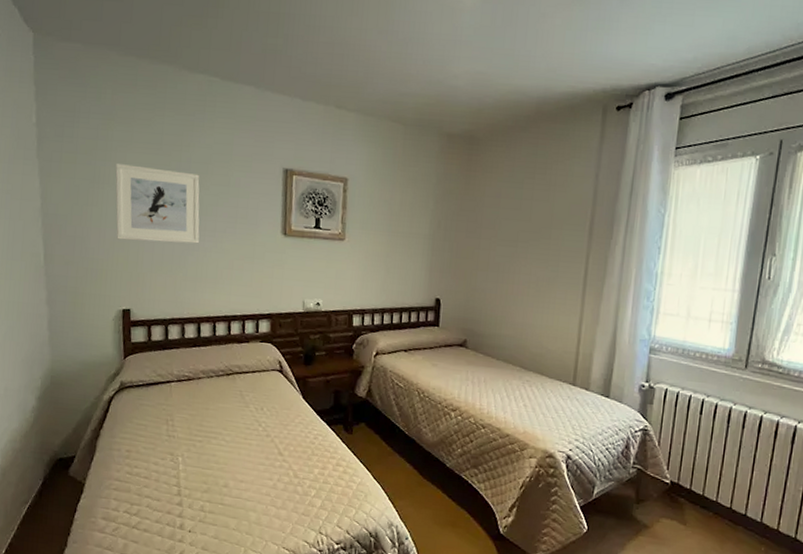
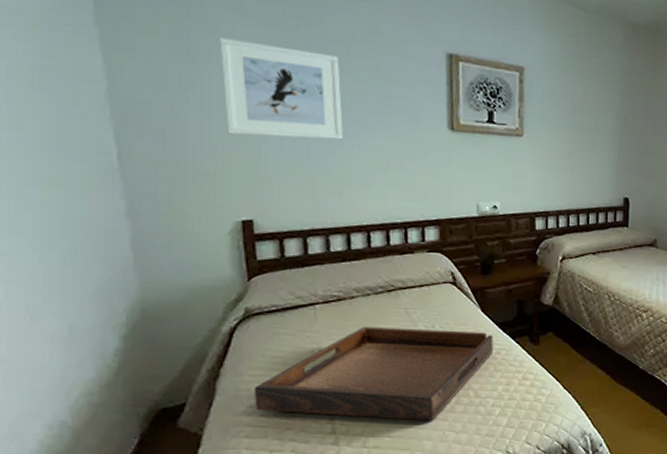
serving tray: none [122,404,312,495] -> present [253,326,493,421]

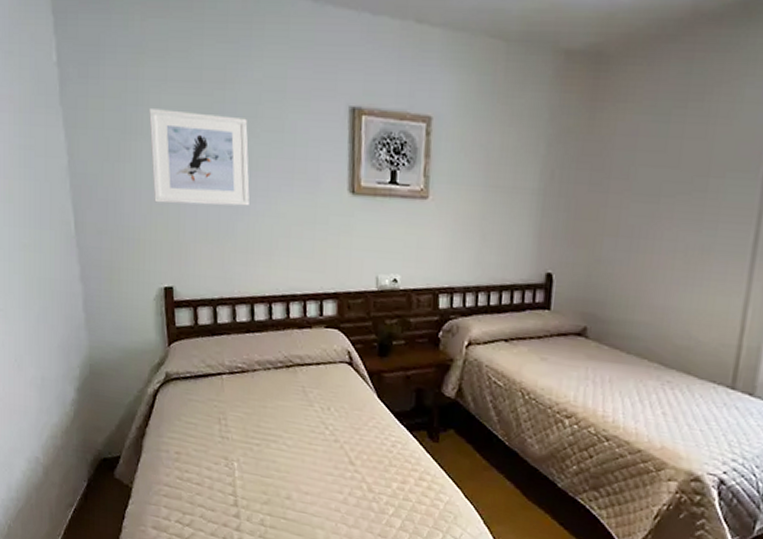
serving tray: present [253,326,493,421] -> none [171,401,389,510]

